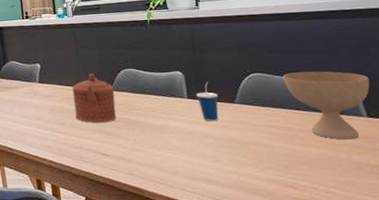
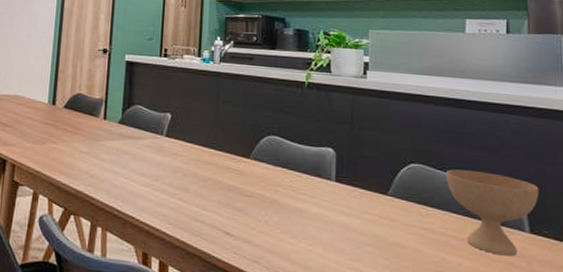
teapot: present [72,73,116,123] -> none [202,134,253,196]
cup: present [196,81,219,122] -> none [346,165,371,213]

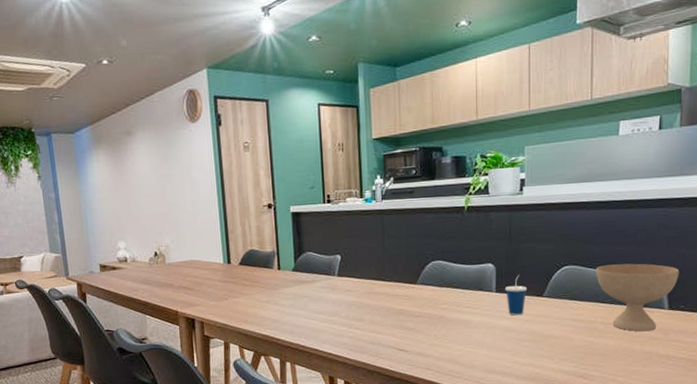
cup: none [346,165,371,213] -> present [506,274,528,316]

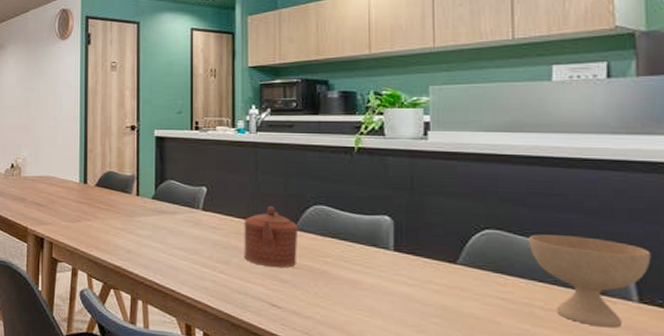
teapot: none [374,265,420,319] -> present [244,205,299,268]
cup: present [506,274,528,316] -> none [407,232,436,283]

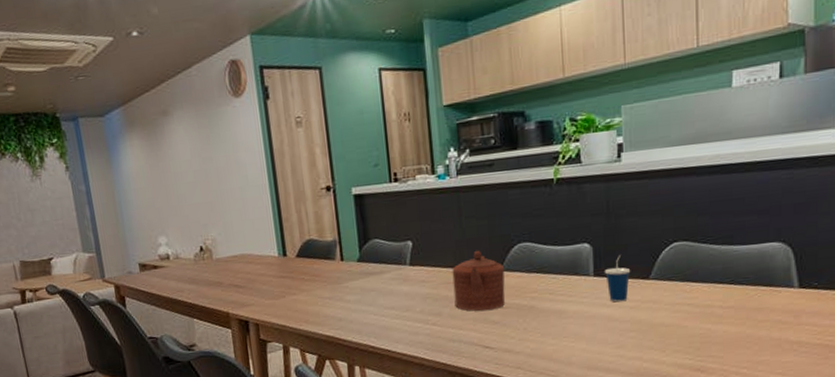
cup: none [407,232,436,283] -> present [605,254,631,303]
bowl: present [529,234,651,328] -> none [711,235,810,315]

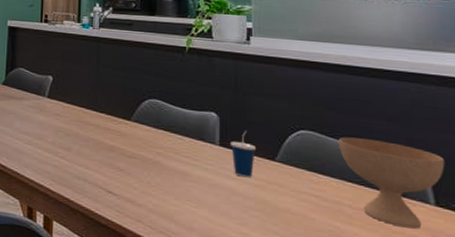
teapot: present [452,250,505,312] -> none [84,96,135,157]
bowl: none [711,235,810,315] -> present [339,137,445,229]

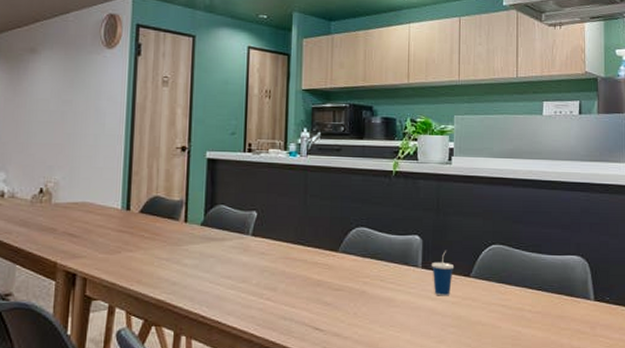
bowl: present [339,137,445,229] -> none [523,247,603,324]

